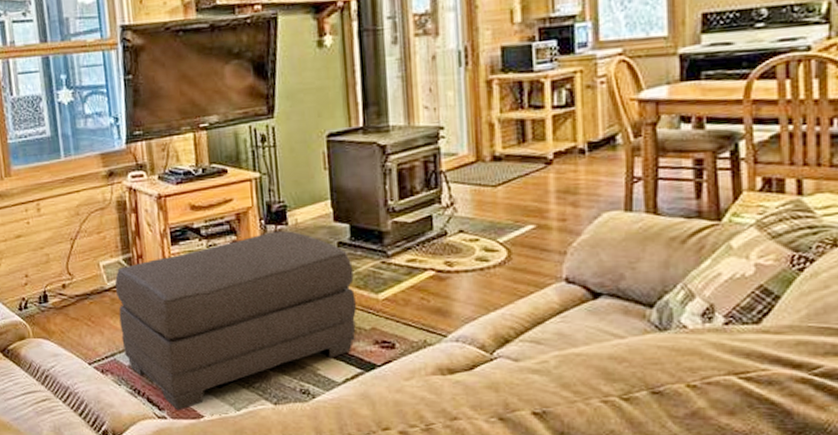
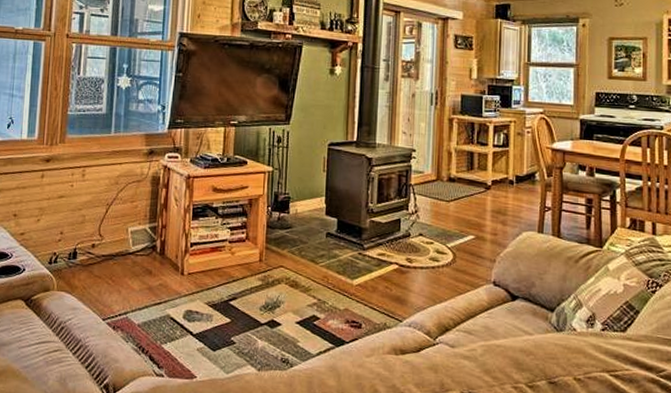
ottoman: present [114,231,356,411] -> none [136,218,336,370]

